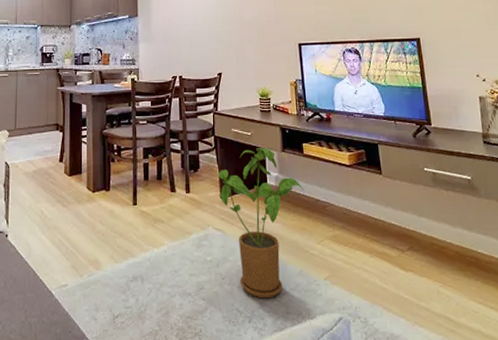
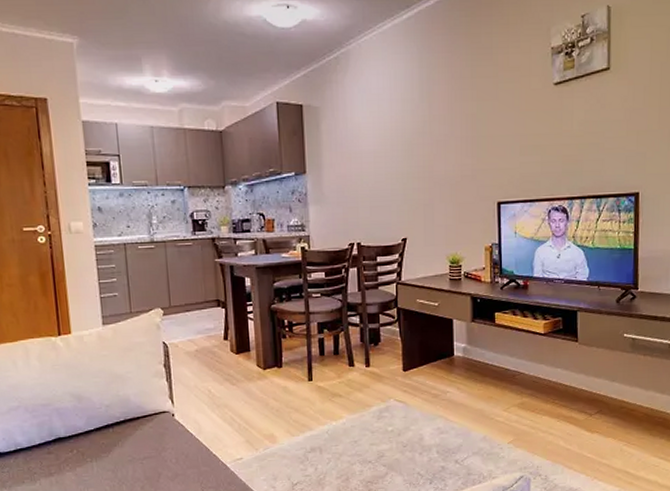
house plant: present [218,148,305,299] -> none [401,318,494,463]

